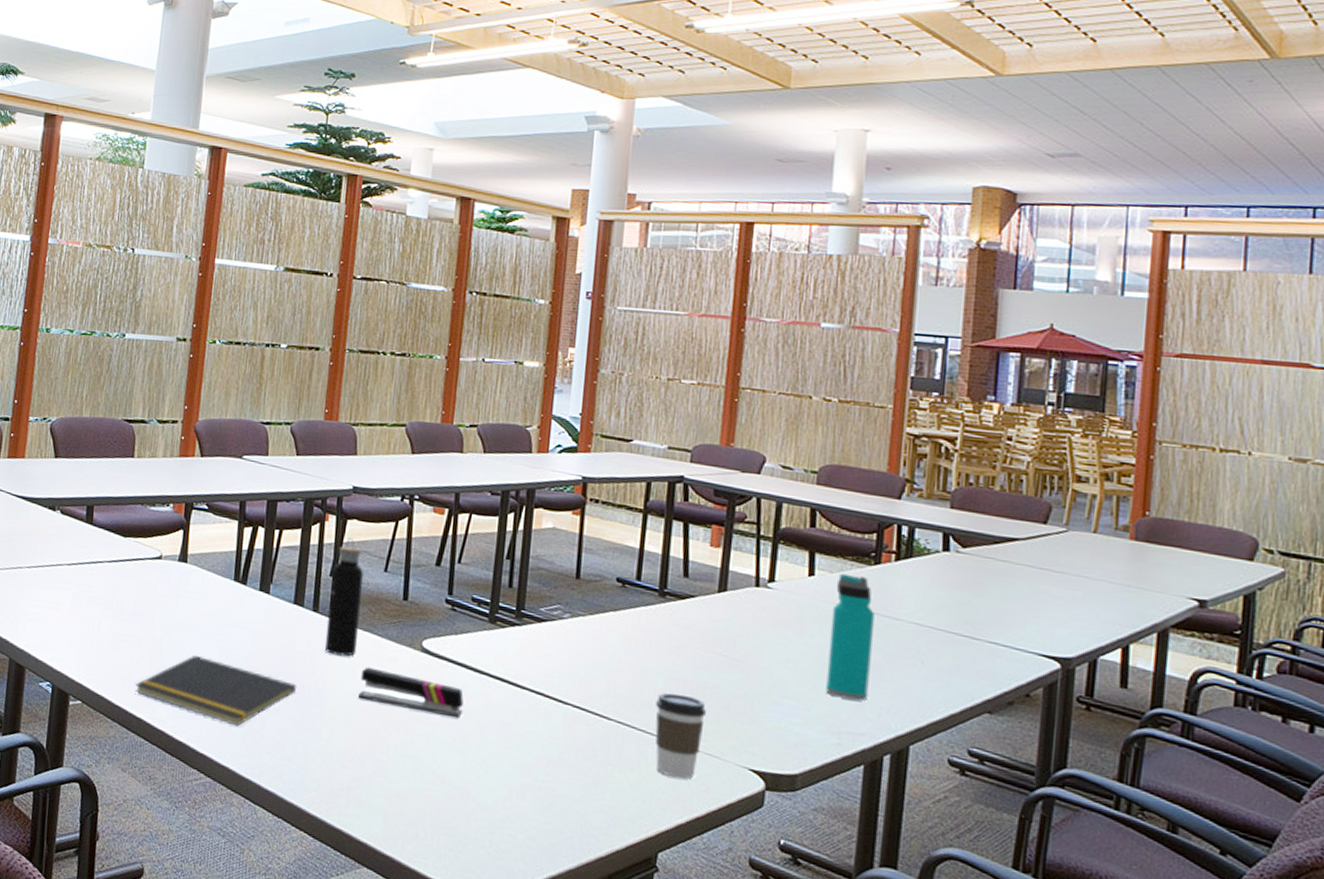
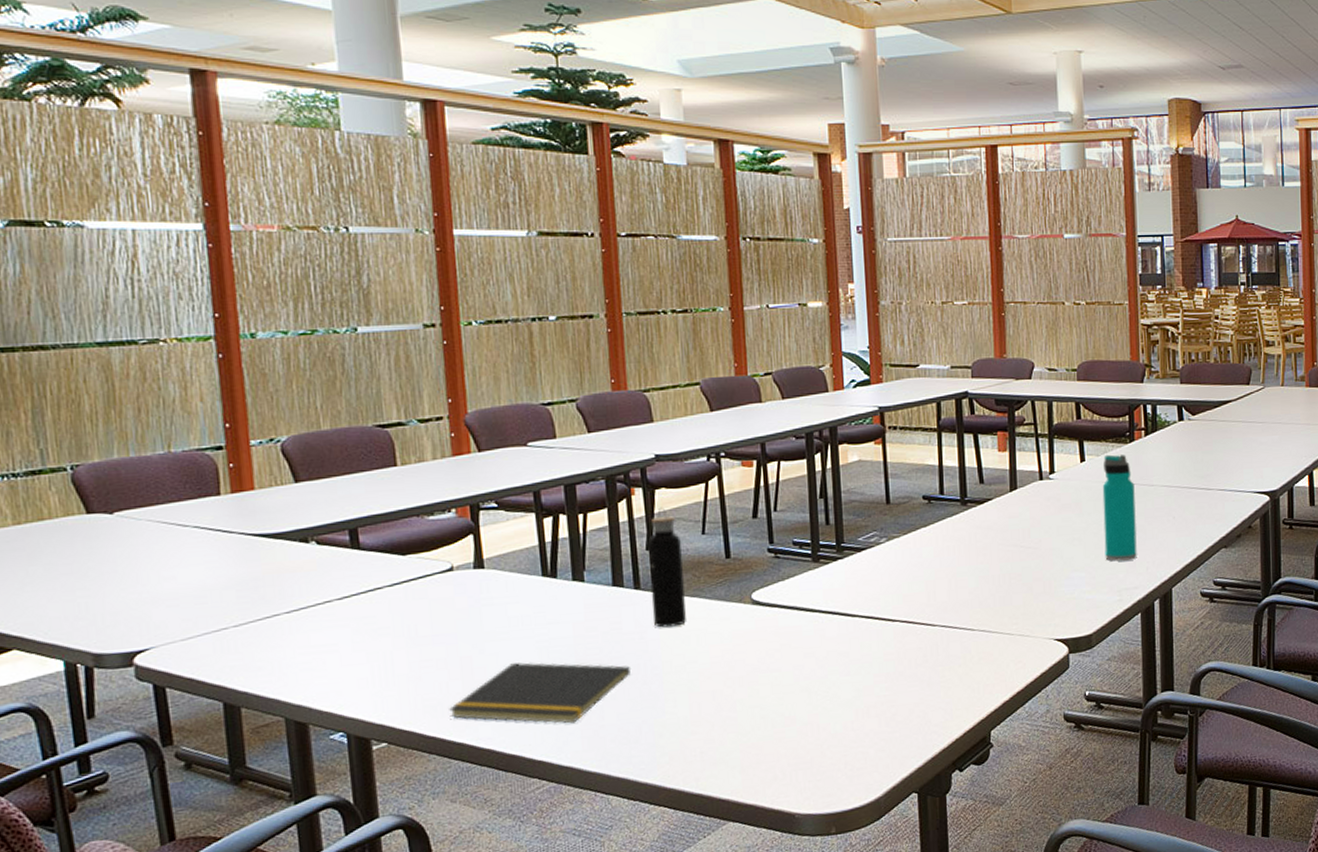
stapler: present [358,667,464,718] -> none [695,630,801,664]
coffee cup: present [655,692,706,779] -> none [971,588,1014,663]

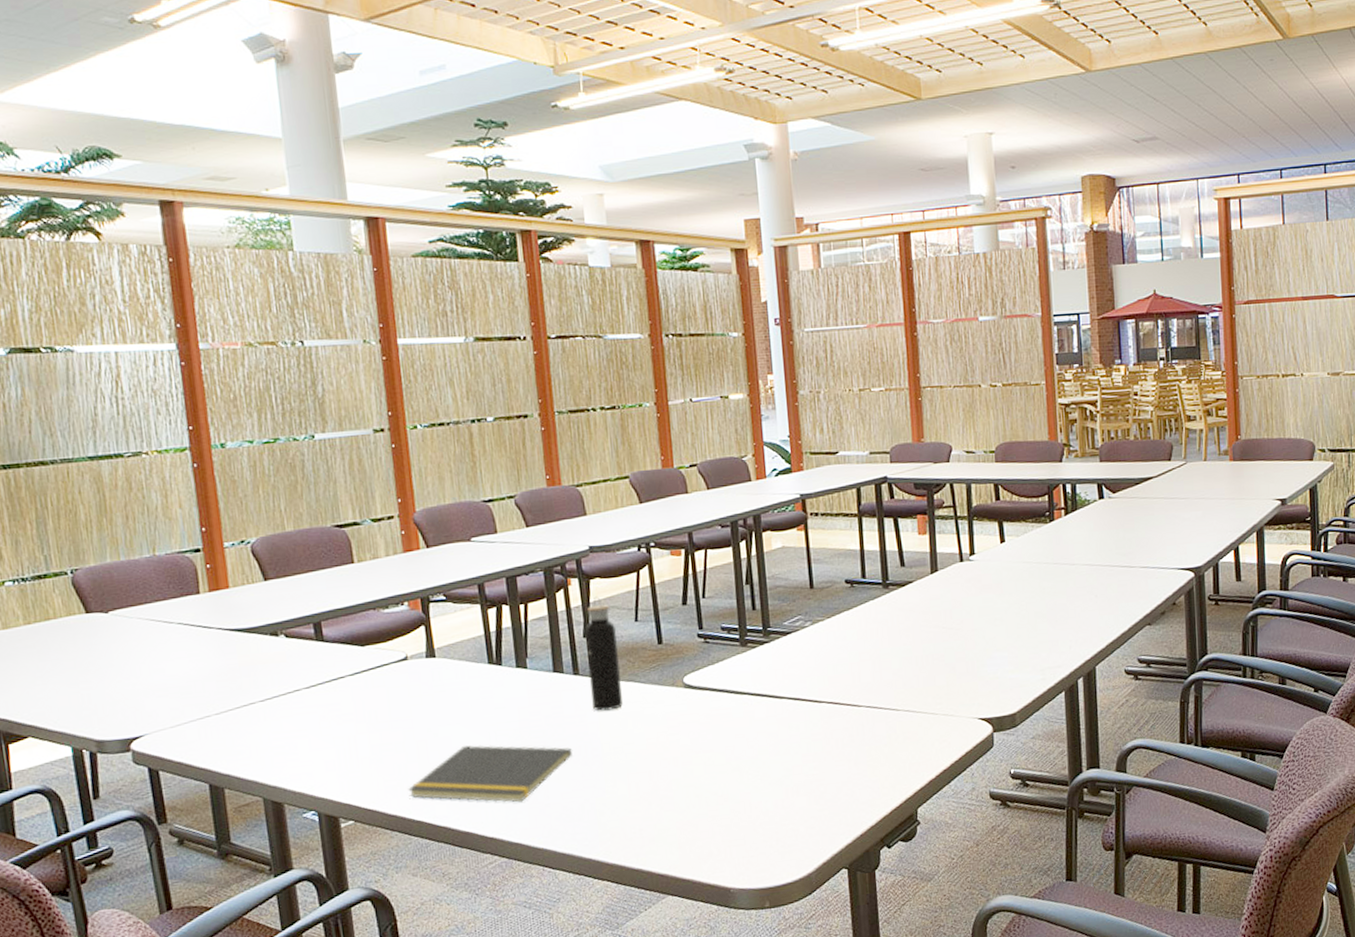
water bottle: present [1102,454,1137,562] -> none [1023,534,1060,641]

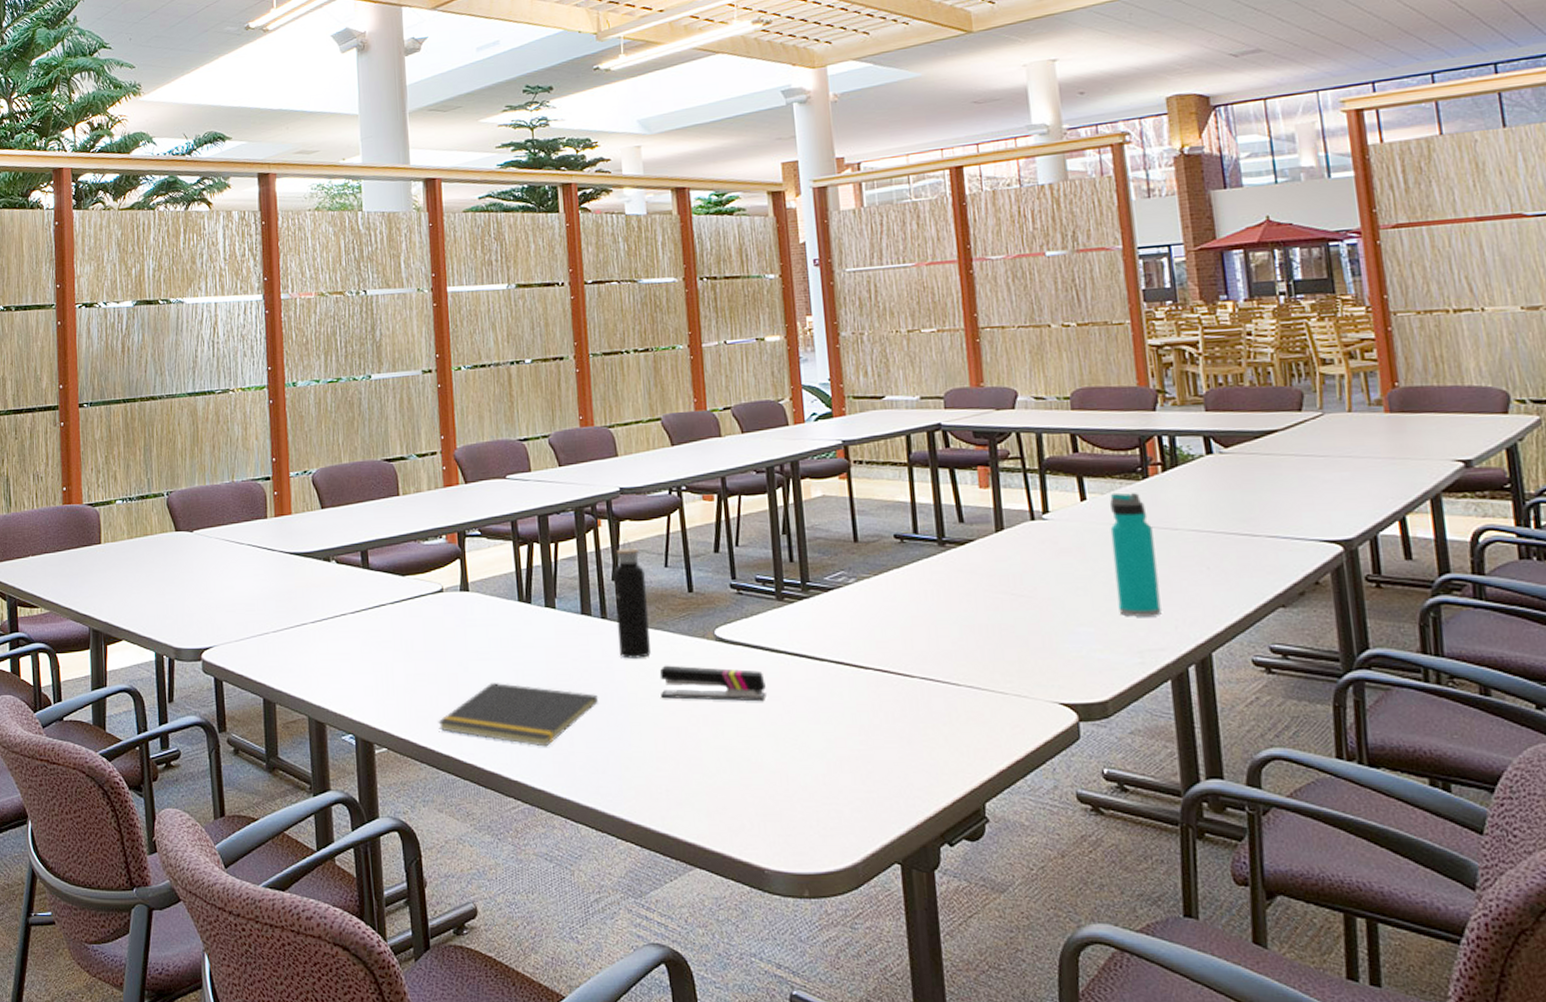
stapler: none [631,712,732,746] -> present [659,665,766,702]
water bottle: none [1023,534,1060,641] -> present [1110,492,1162,617]

